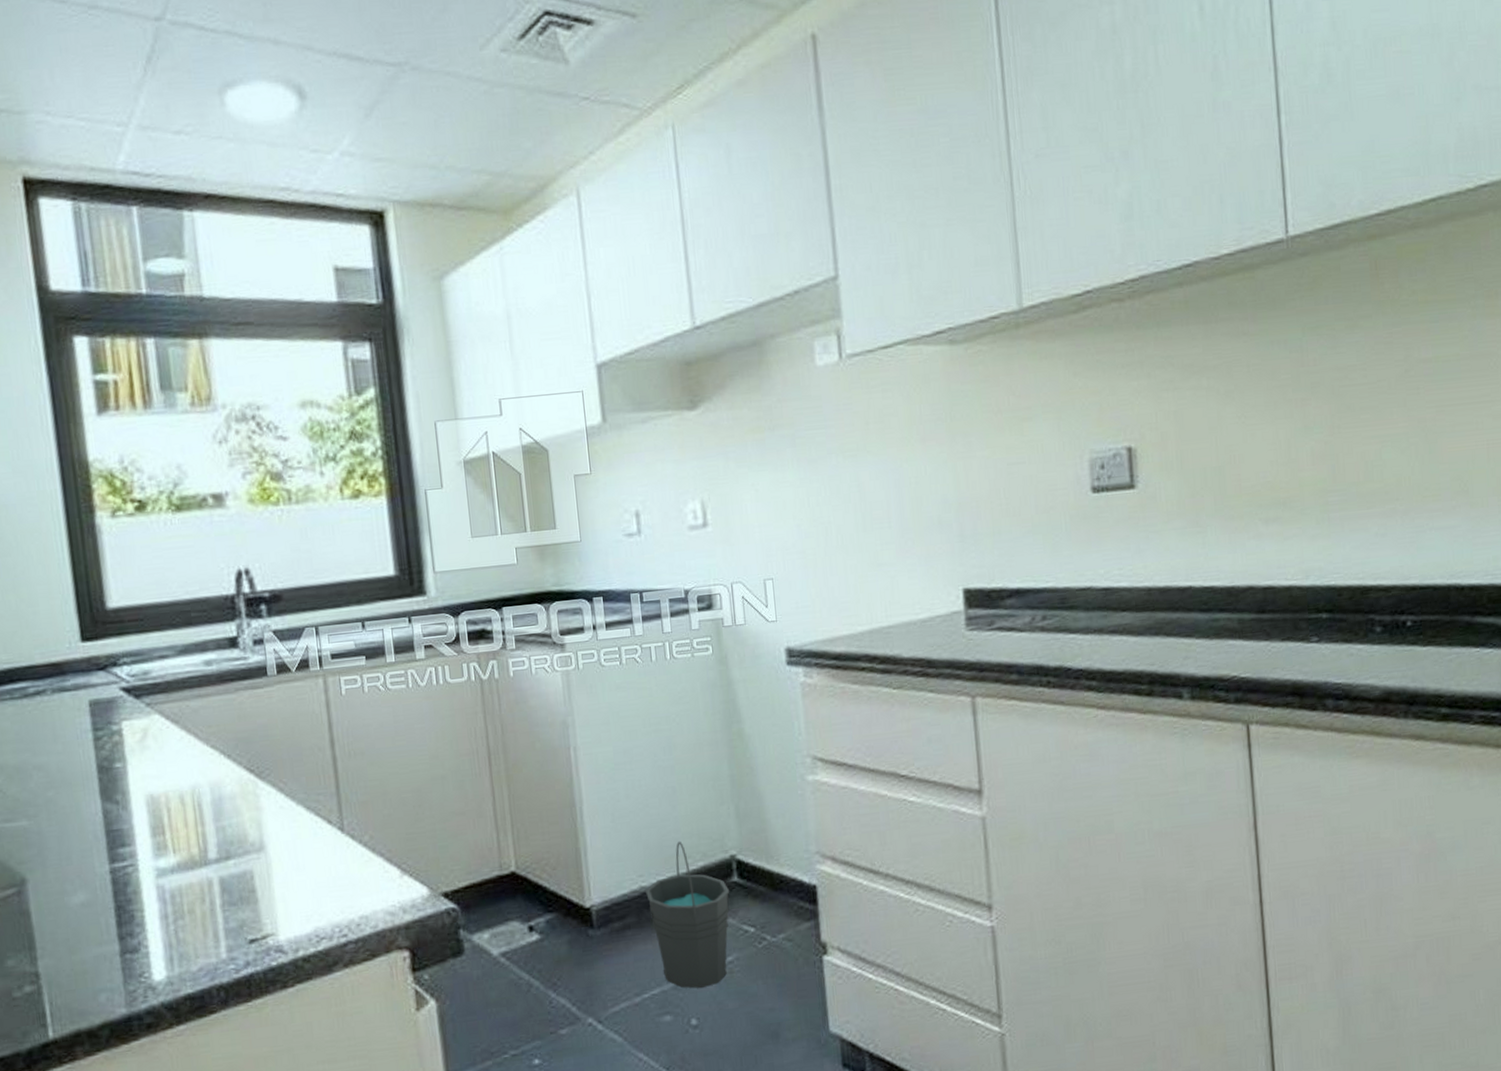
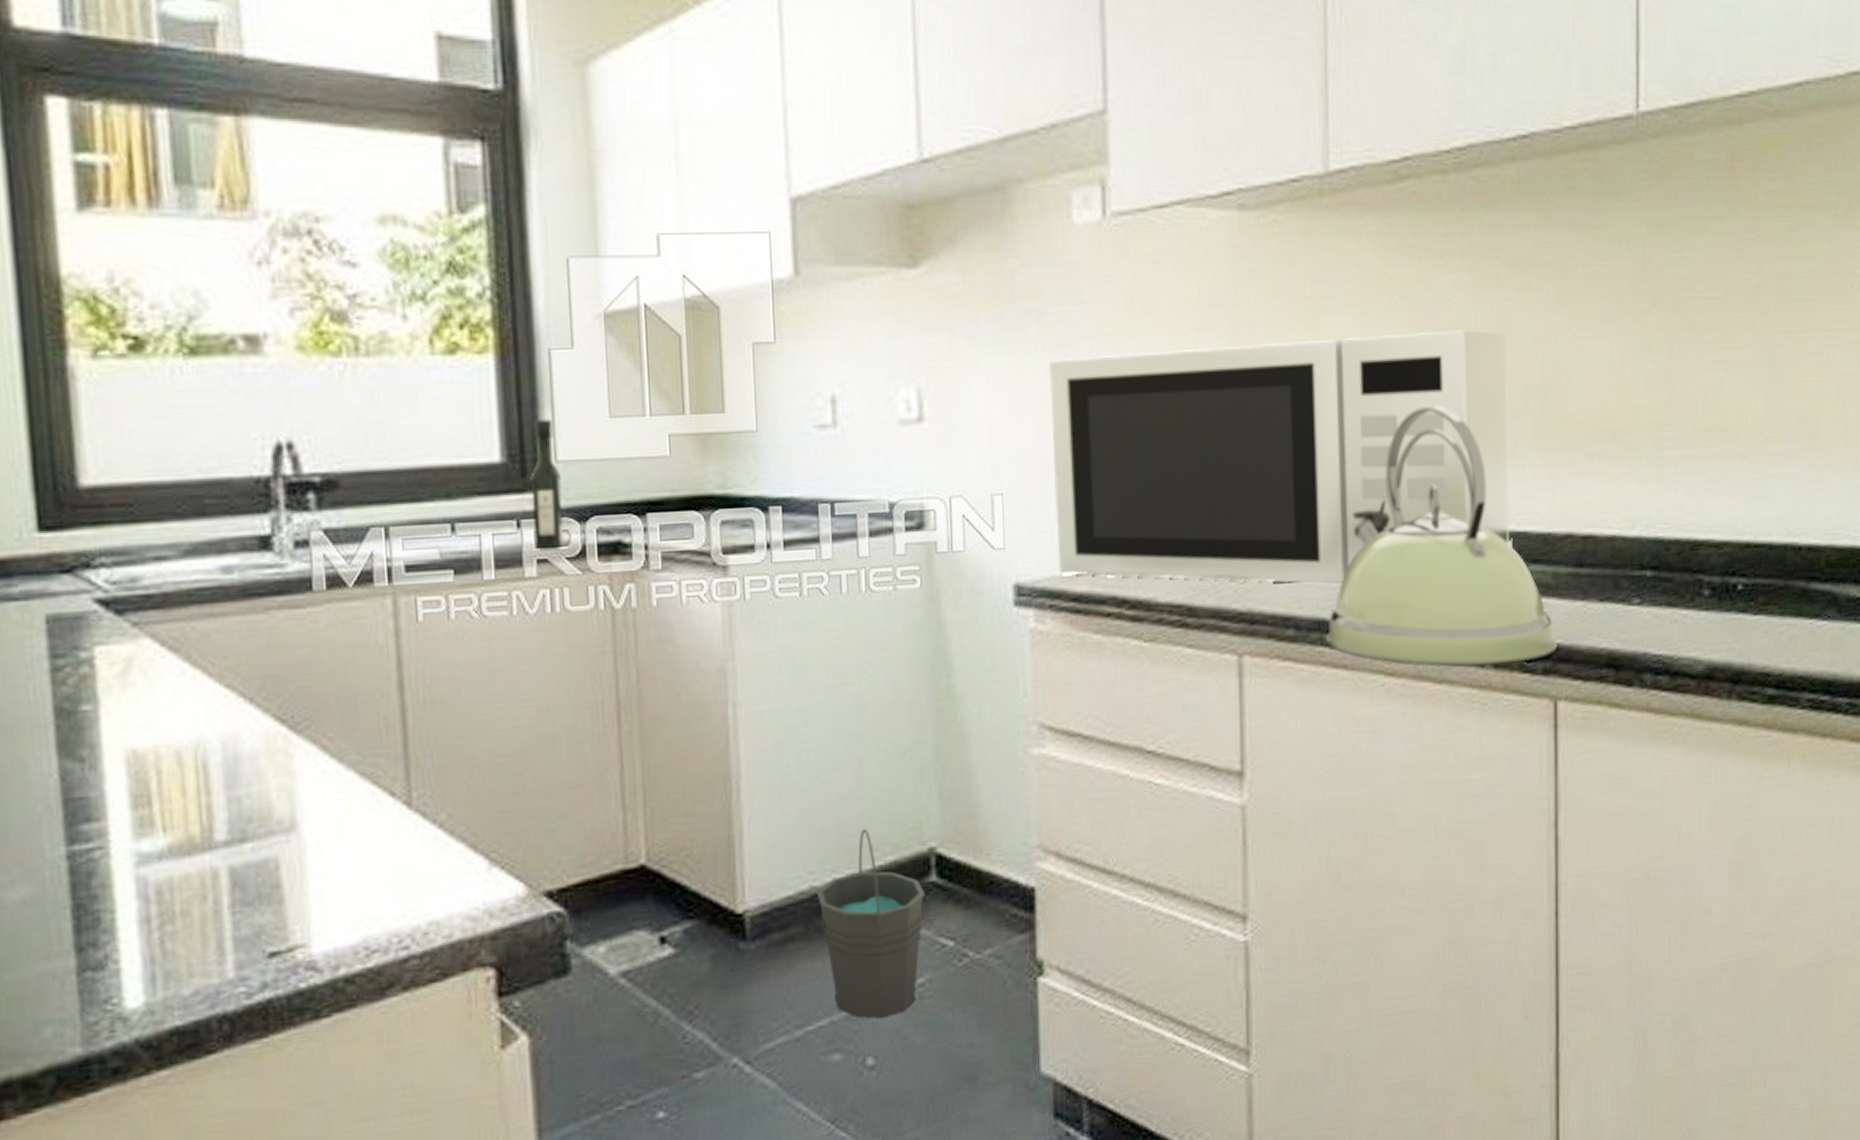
bottle: none [416,541,444,638] -> present [530,419,564,548]
microwave: none [803,425,1201,639] -> present [1048,330,1513,585]
kettle: none [1043,488,1247,701] -> present [1325,405,1558,668]

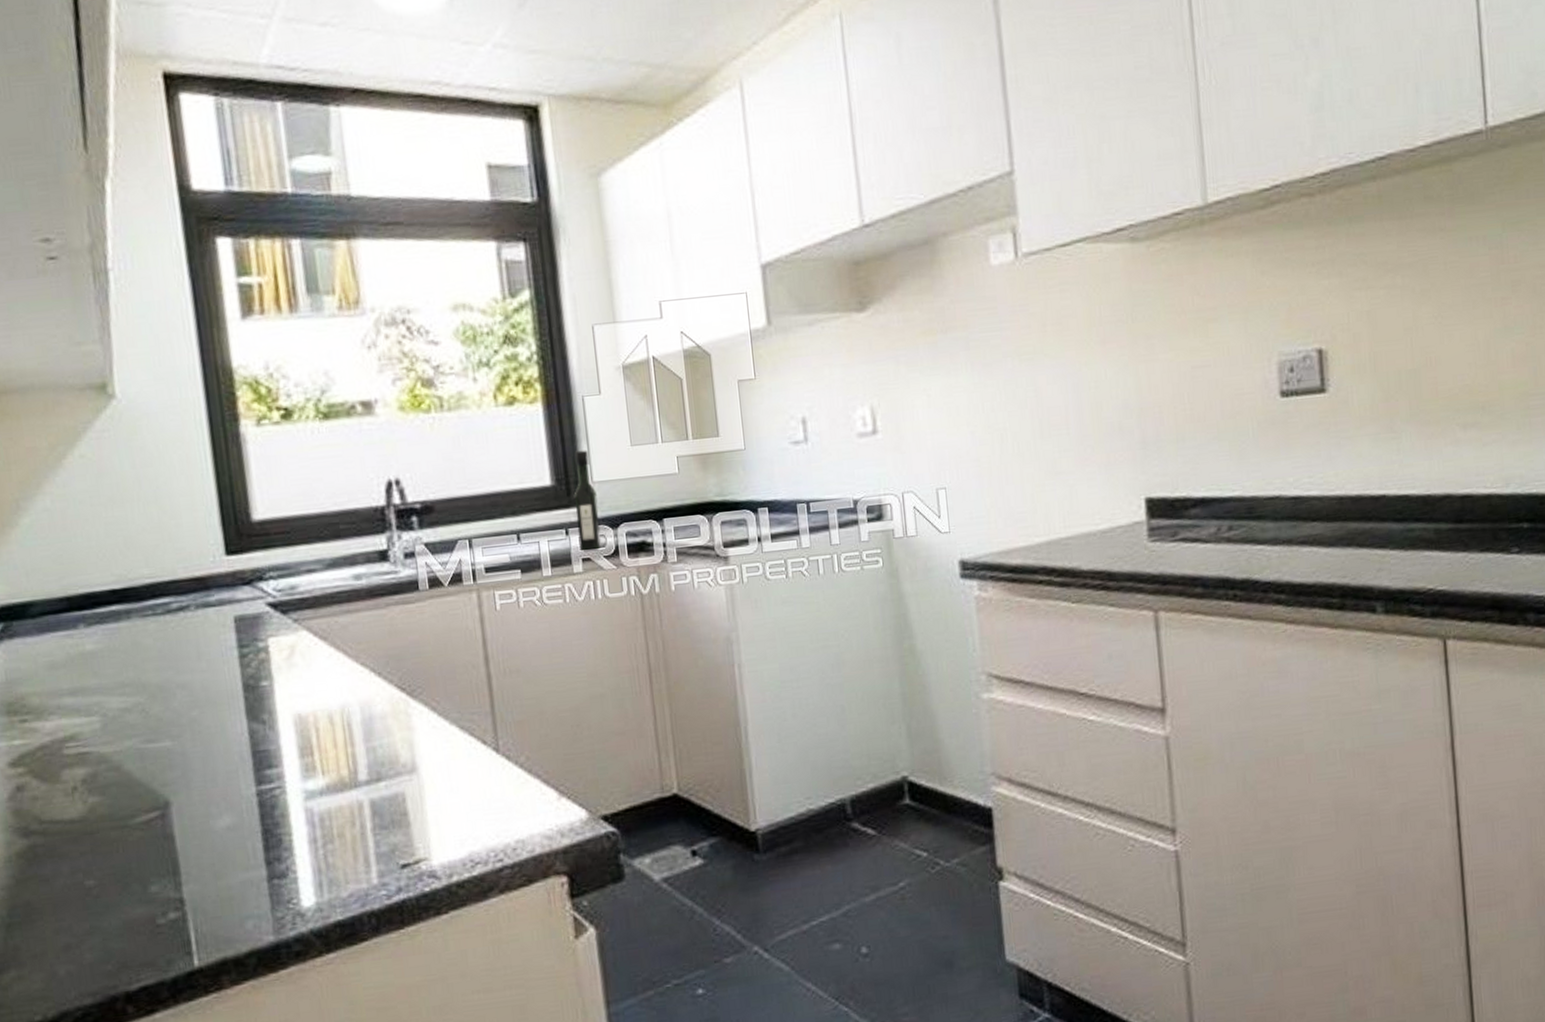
bucket: present [816,828,926,1019] -> none [812,761,902,916]
microwave: present [1048,330,1513,585] -> none [977,326,1395,551]
kettle: present [1325,405,1558,668] -> none [1229,392,1443,615]

